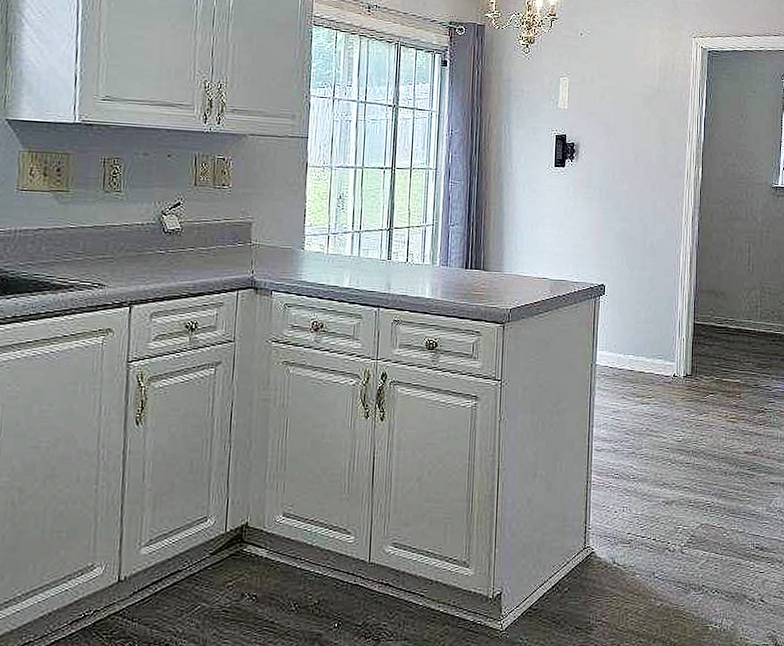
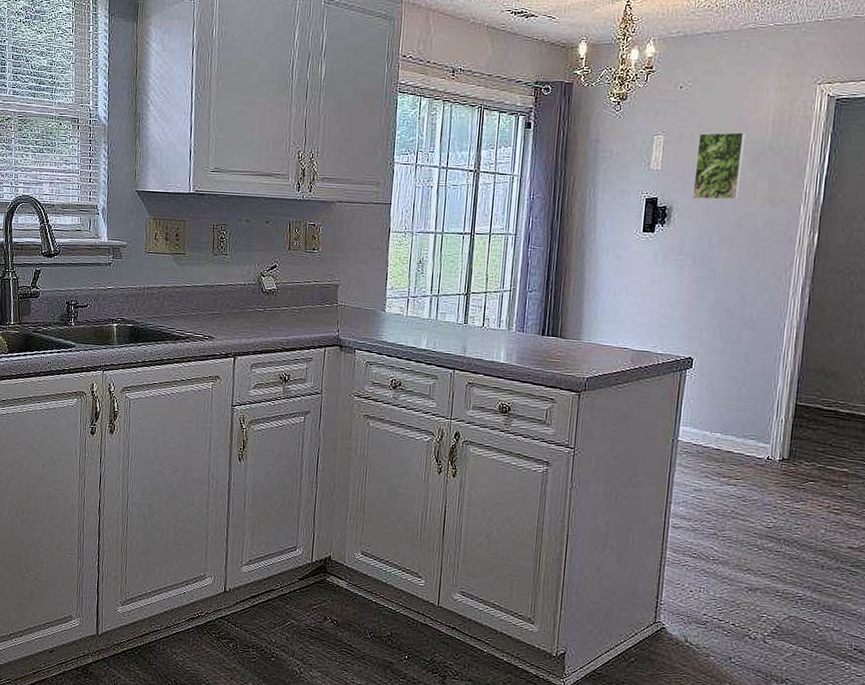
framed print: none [596,76,638,138] -> present [692,132,746,201]

